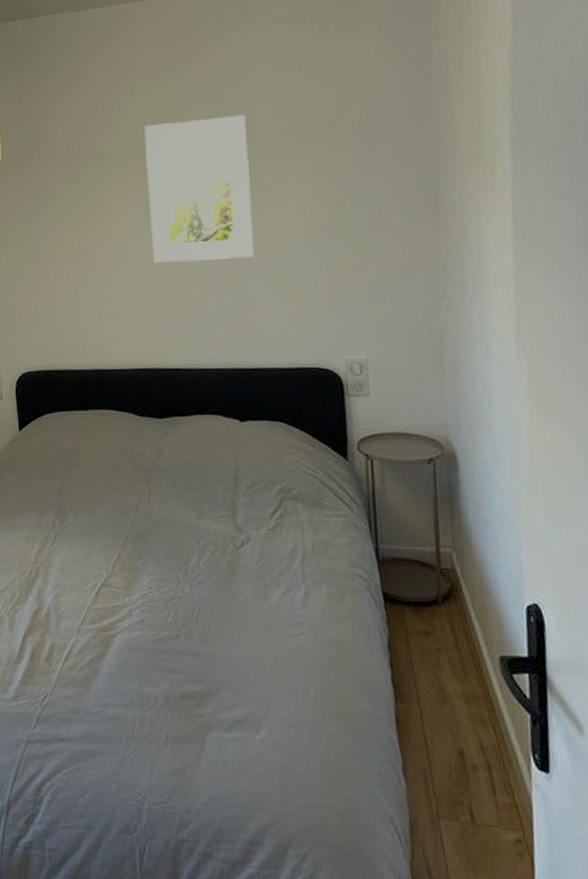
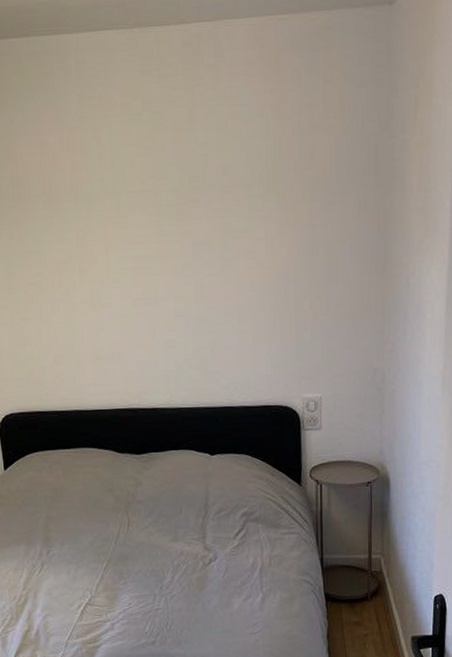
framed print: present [144,114,254,263] -> none [122,159,226,308]

